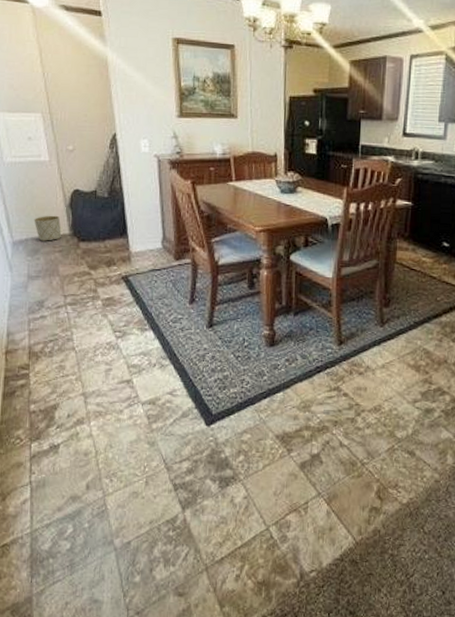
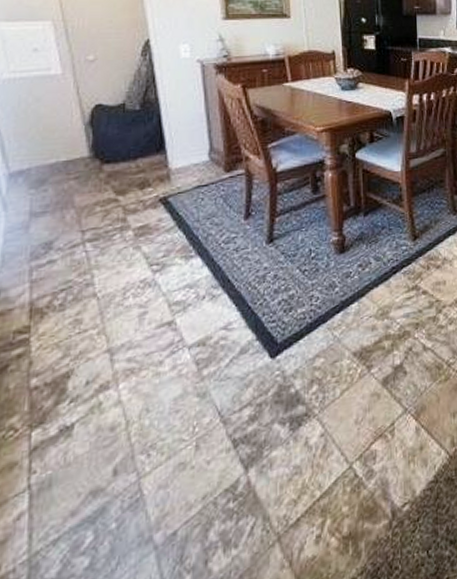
planter: present [34,215,61,242] -> none [39,136,78,170]

